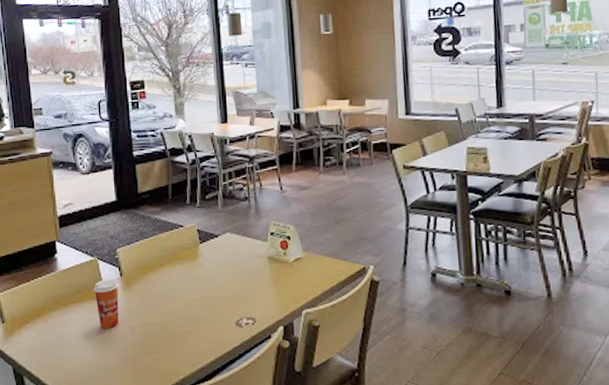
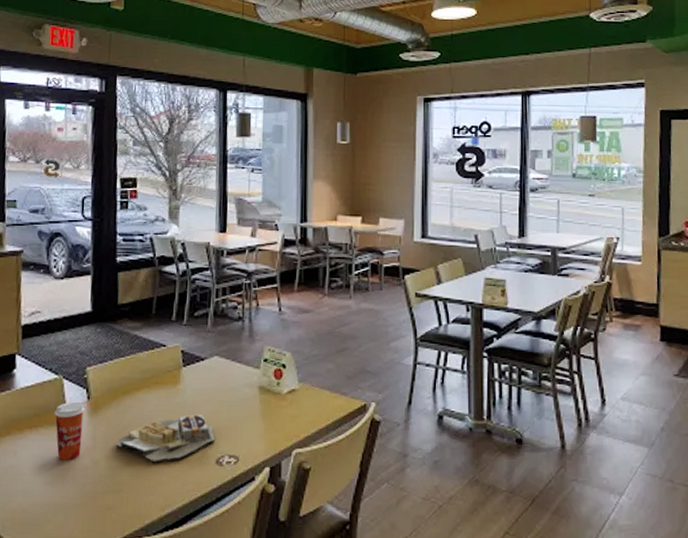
sandwich: none [148,284,233,327] -> present [116,414,215,463]

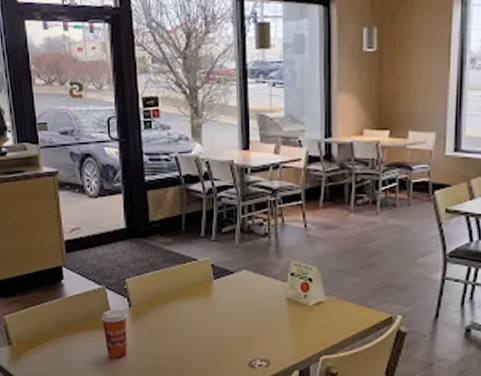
sandwich: present [116,414,215,463] -> none [157,322,247,364]

